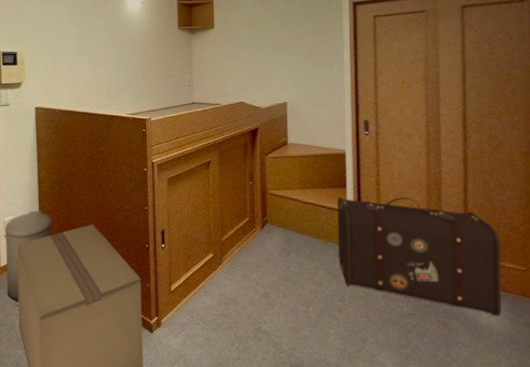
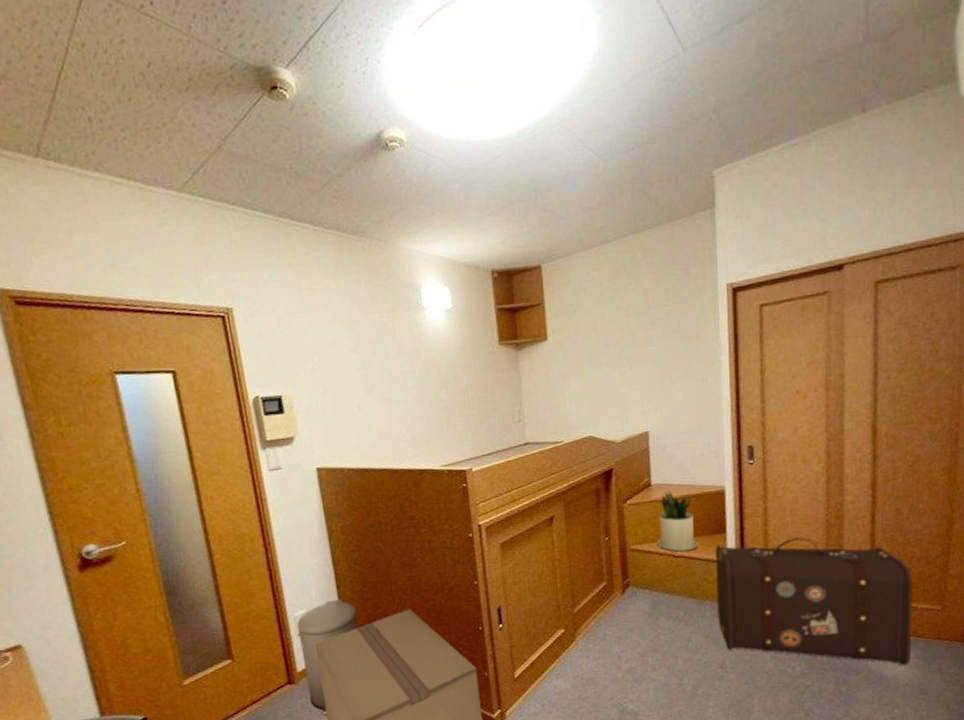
planter: none [290,149,324,199] -> present [656,490,698,552]

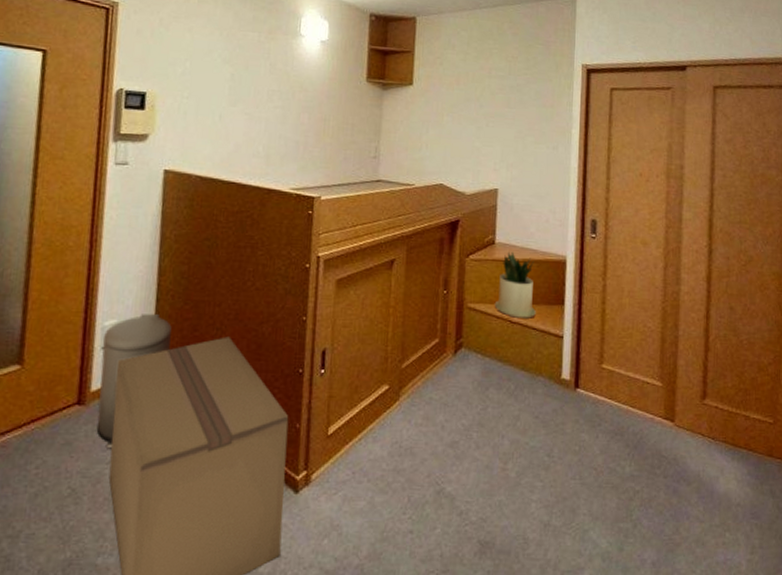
suitcase: present [714,537,913,666] -> none [549,317,746,482]

